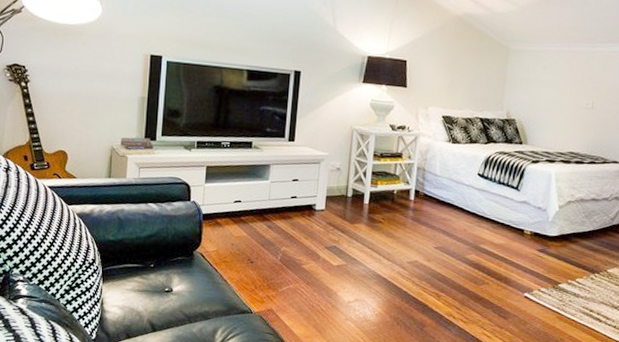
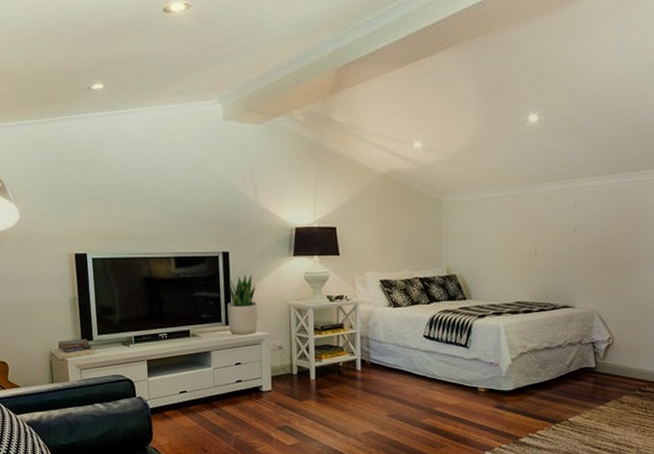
planter: none [290,94,323,153] -> present [227,274,258,335]

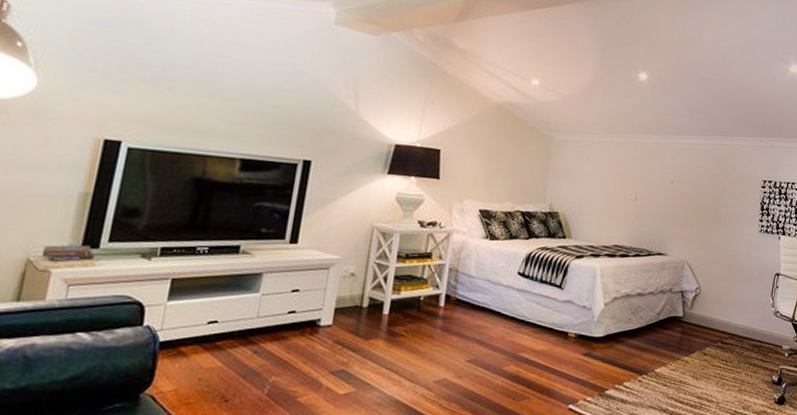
planter: present [227,274,258,335] -> none [292,187,338,257]

